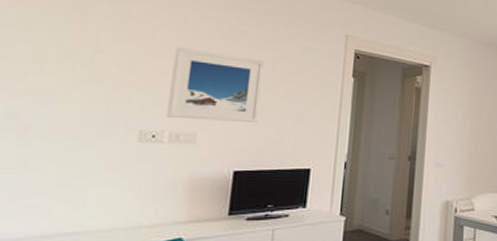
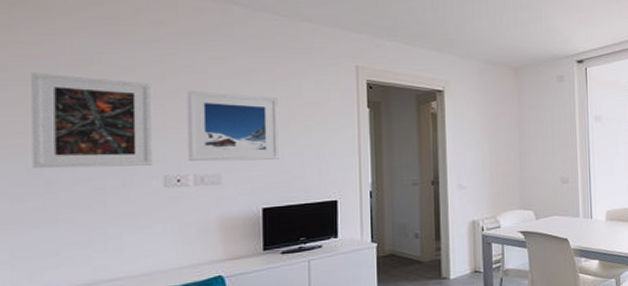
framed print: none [10,18,143,119] -> present [31,72,154,169]

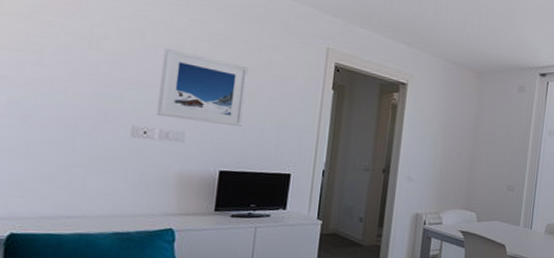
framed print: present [31,72,154,169] -> none [12,9,133,114]

